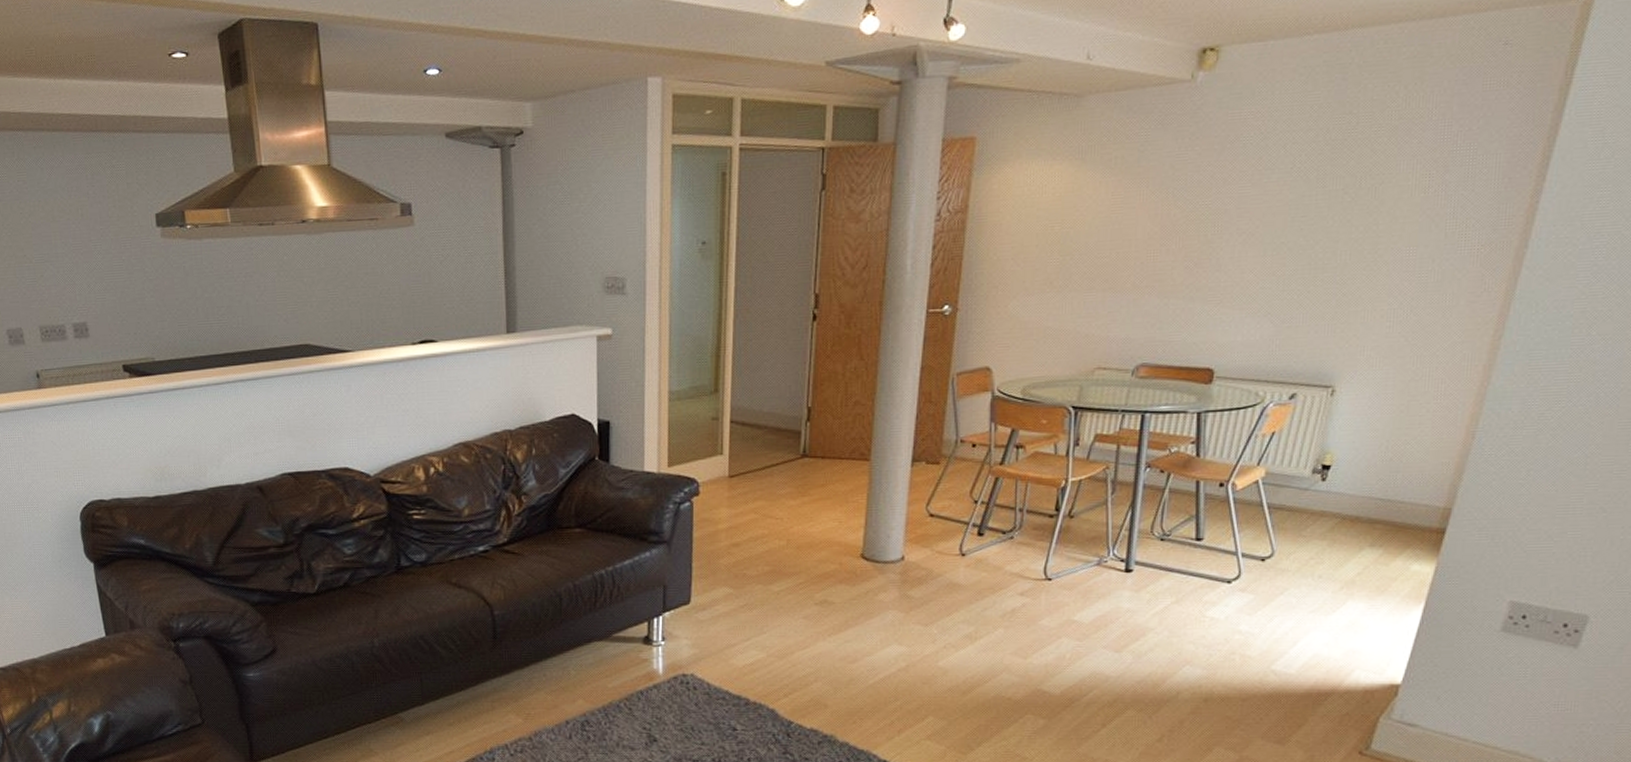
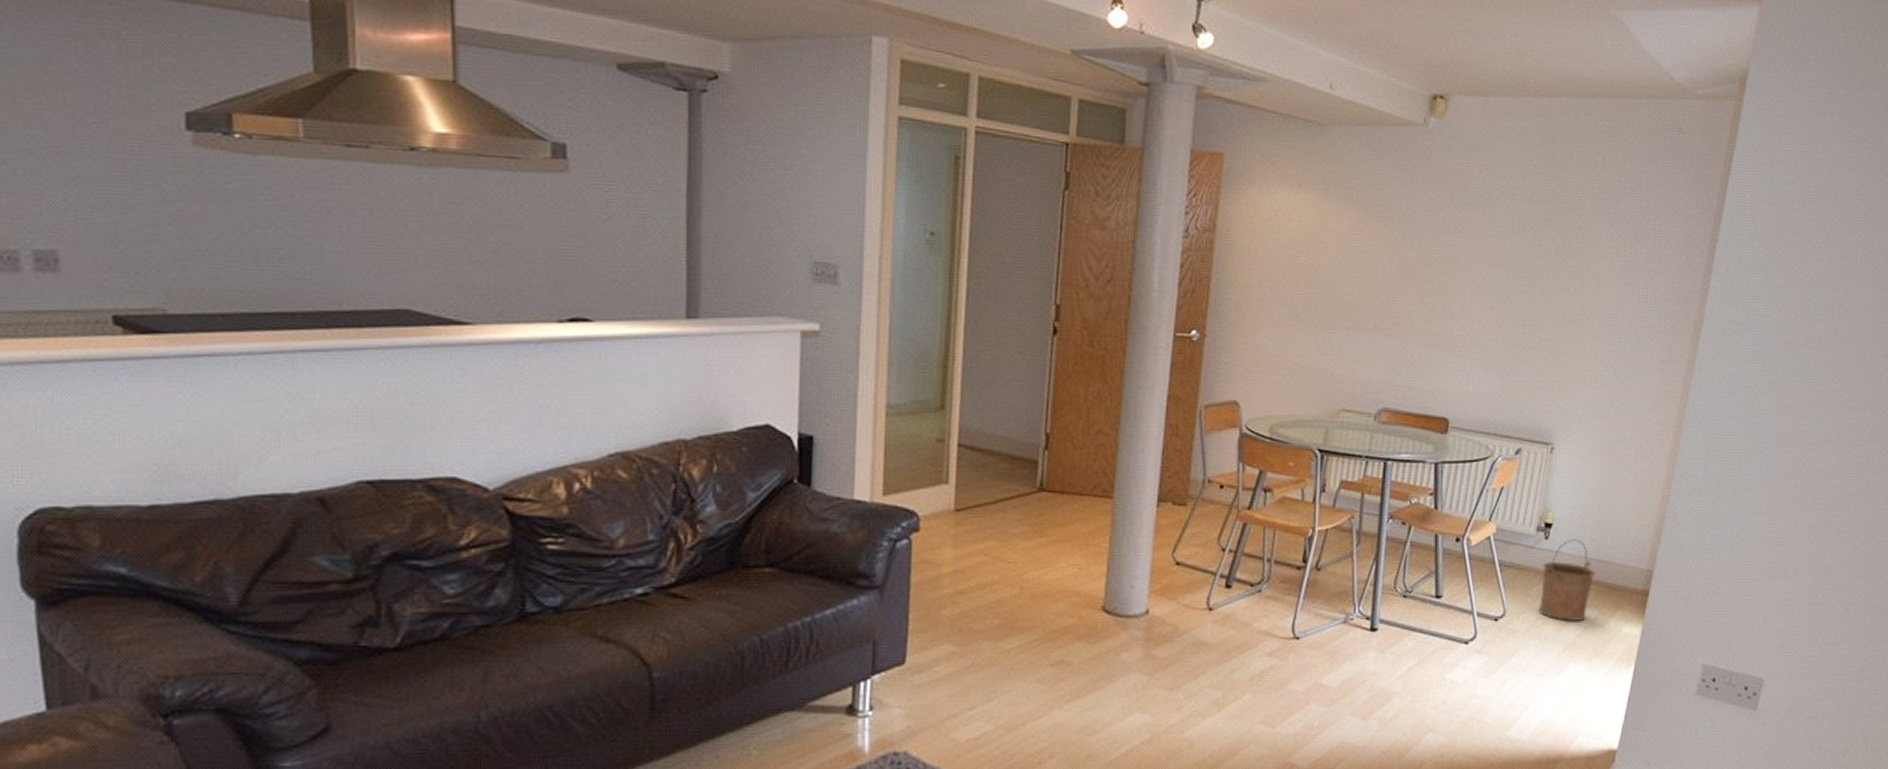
bucket: none [1312,479,1382,561] -> present [1538,538,1596,622]

